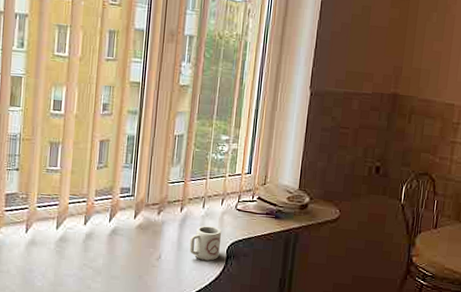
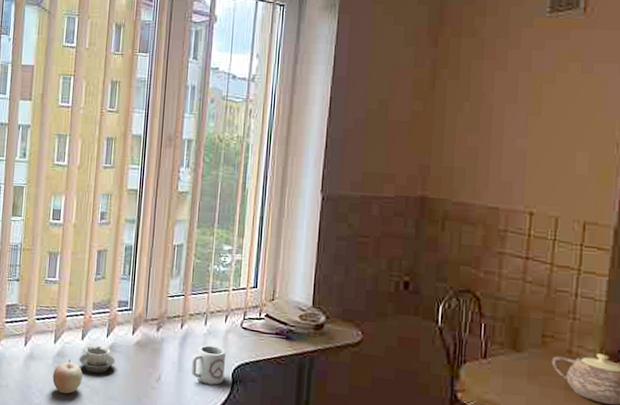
fruit: none [55,243,85,276] -> present [52,359,83,394]
cup: none [81,229,118,255] -> present [79,345,116,373]

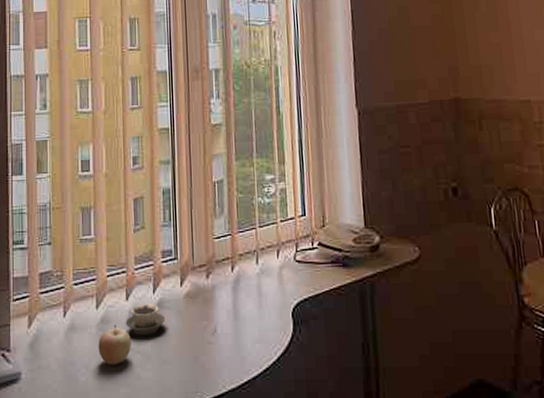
cup: present [191,344,227,385] -> none [247,284,284,329]

